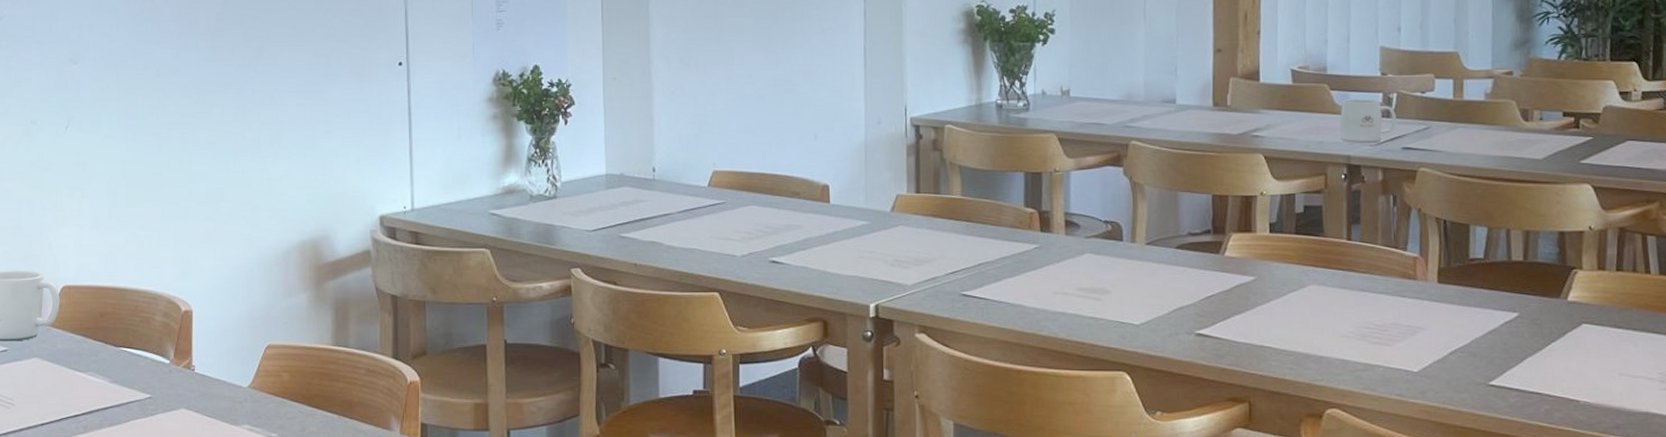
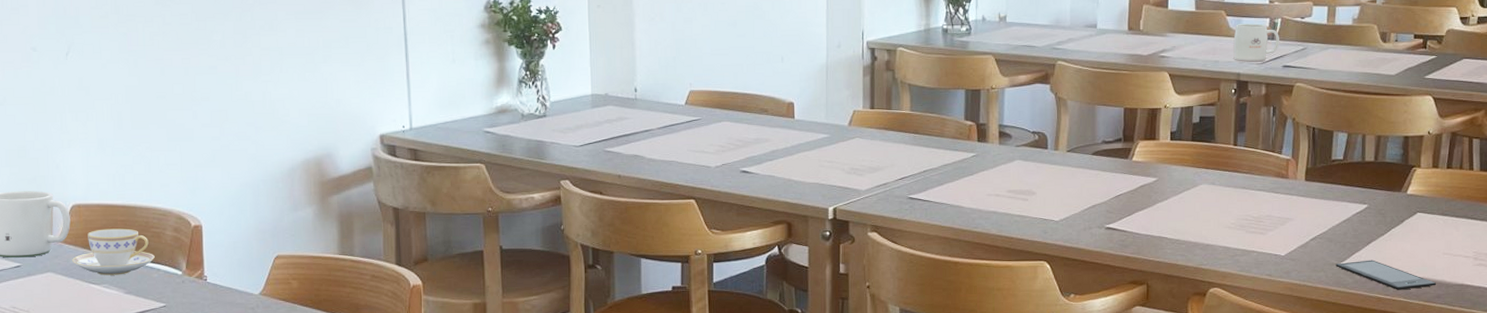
teacup: none [59,312,143,363] -> present [72,228,155,276]
smartphone: none [1482,379,1614,418] -> present [1335,260,1437,290]

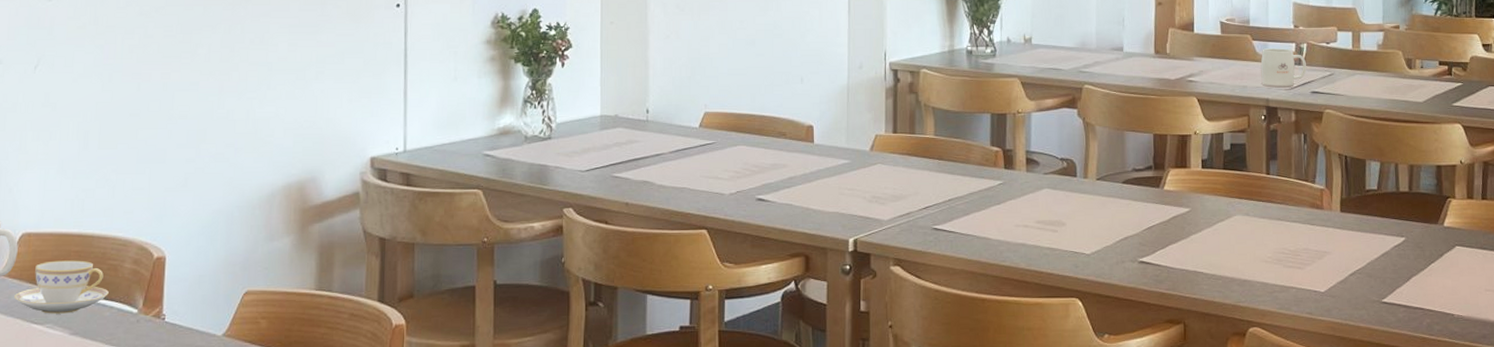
smartphone: present [1335,260,1437,290] -> none [1377,296,1481,330]

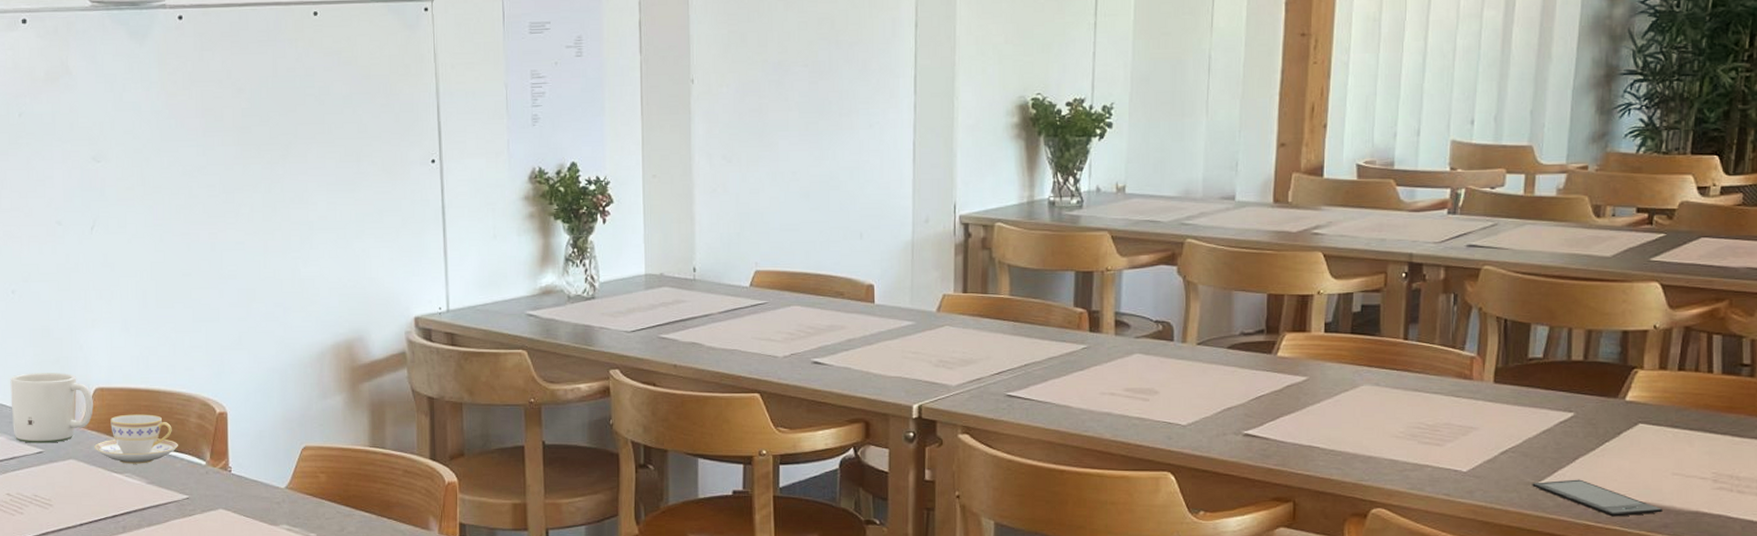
mug: present [1260,48,1307,88] -> none [1404,195,1463,241]
smartphone: none [1377,296,1481,330] -> present [1532,479,1663,517]

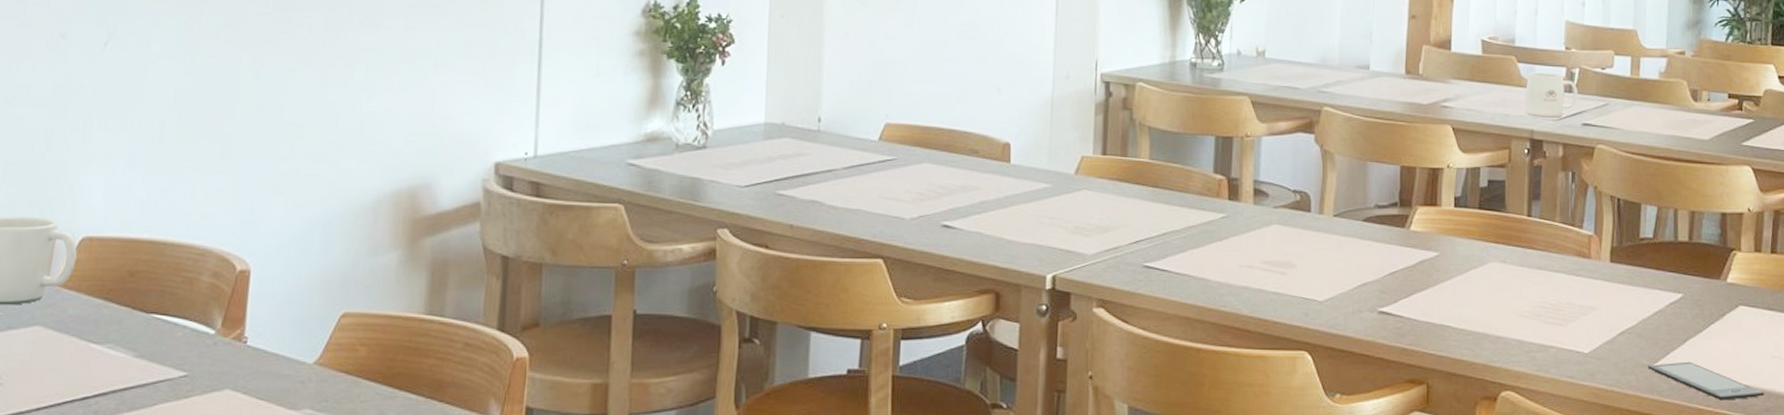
teacup: present [95,414,178,464] -> none [70,270,182,332]
mug: none [1404,195,1463,241] -> present [1526,72,1578,118]

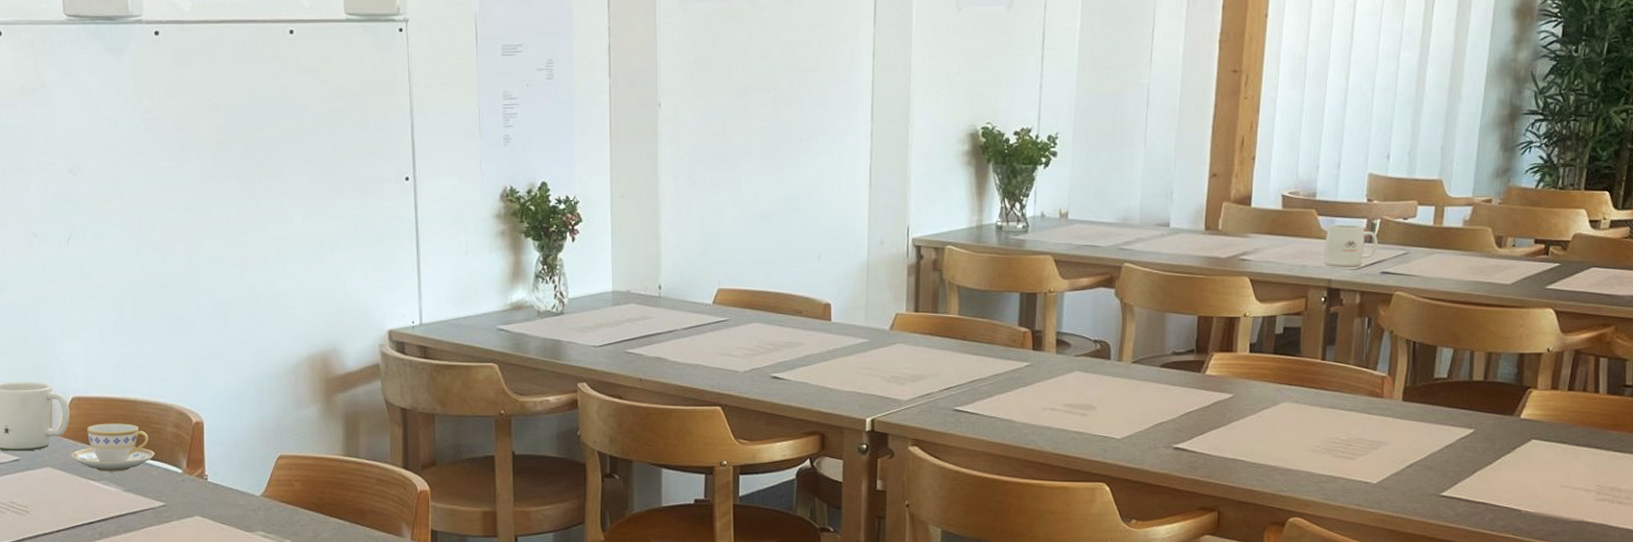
teacup: none [70,270,182,332] -> present [71,423,155,472]
smartphone: present [1647,361,1765,401] -> none [1435,491,1552,526]

